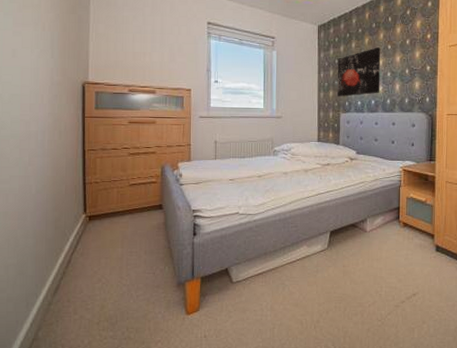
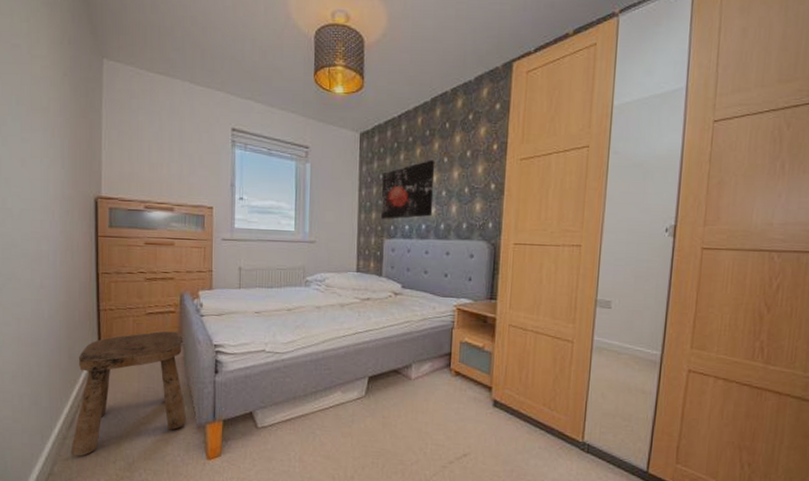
stool: none [55,199,167,320] -> present [70,331,187,456]

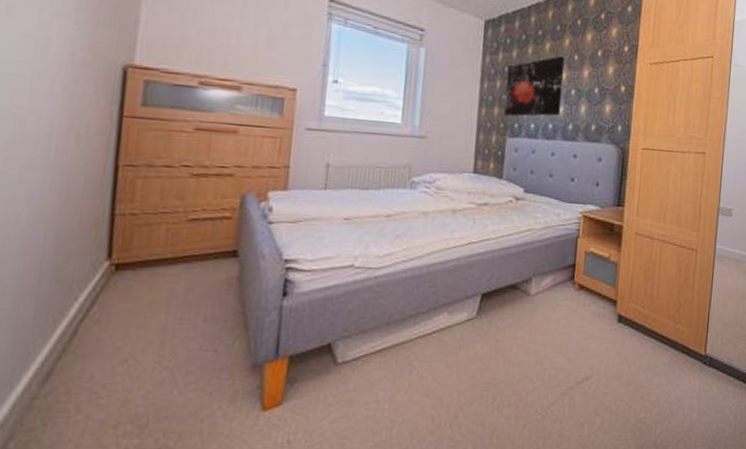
stool: present [70,331,187,456] -> none [41,242,238,423]

